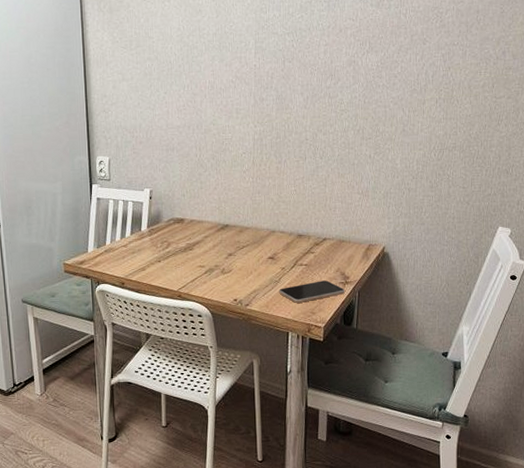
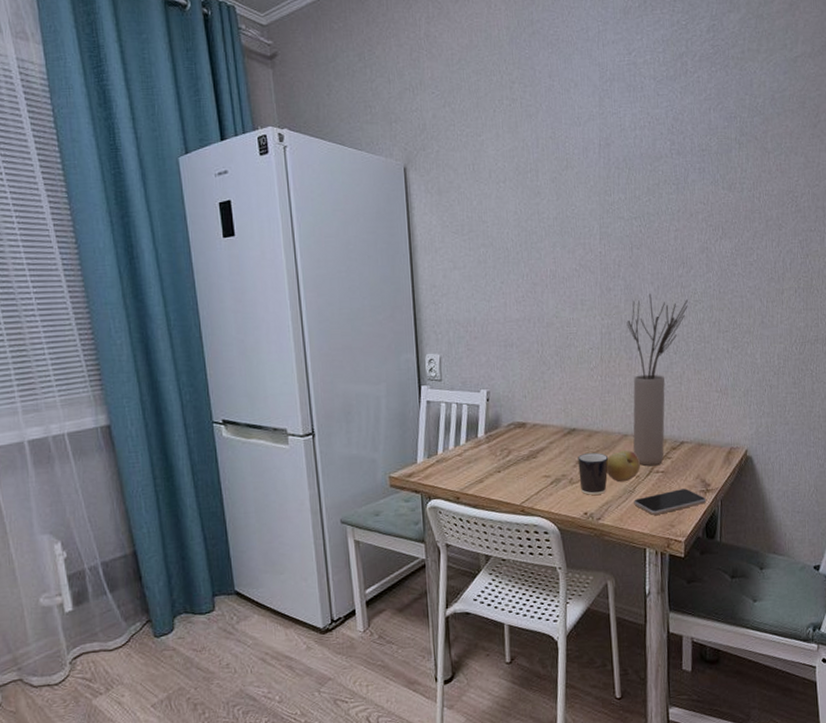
mug: none [230,246,258,285] -> present [578,453,609,496]
fruit: none [254,245,287,273] -> present [606,450,641,483]
vase: none [277,103,335,260] -> present [626,294,688,466]

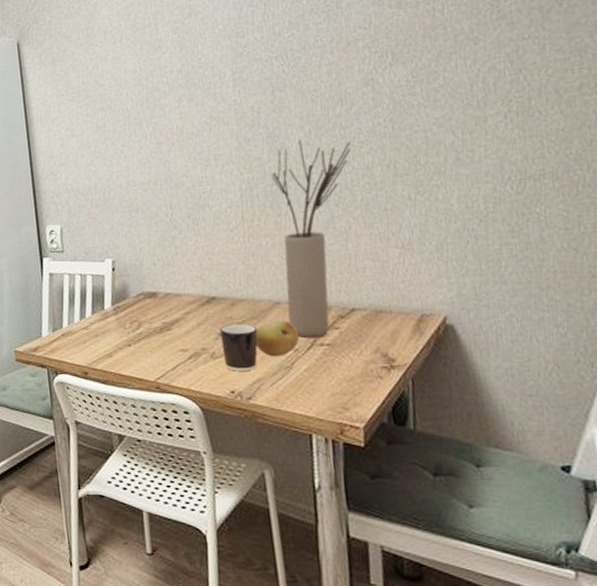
mobile phone: present [634,488,706,515] -> none [292,364,391,395]

